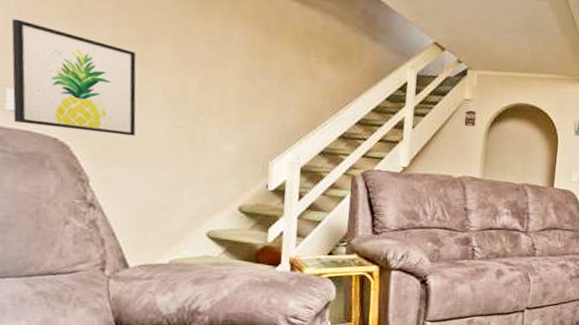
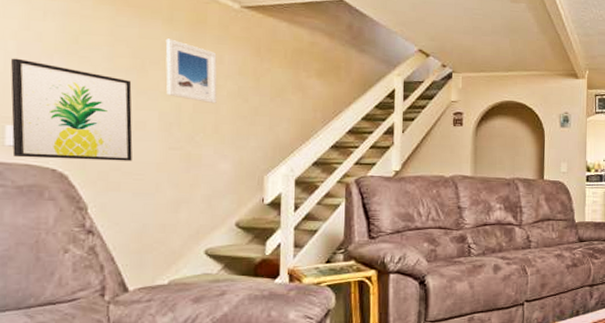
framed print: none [172,10,225,84] -> present [165,38,217,104]

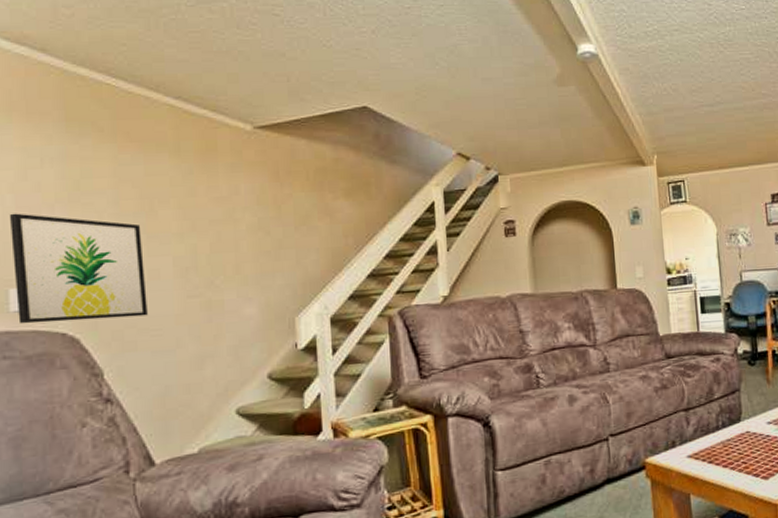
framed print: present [165,38,217,104] -> none [174,172,236,241]

